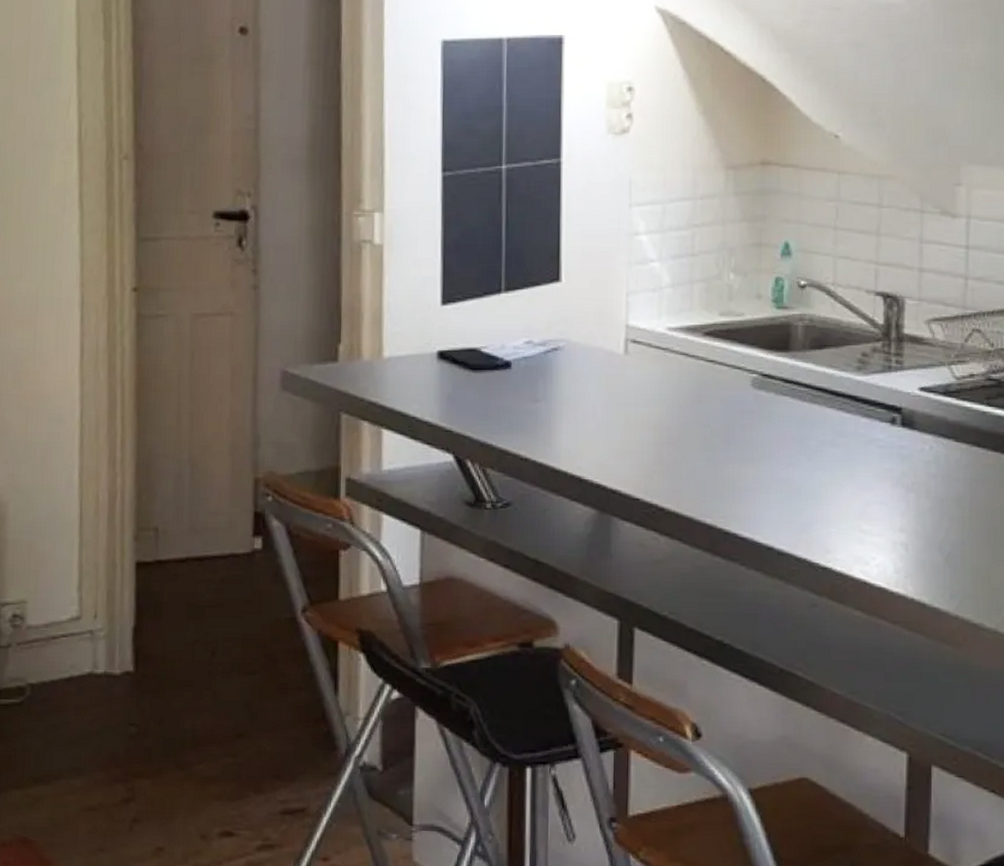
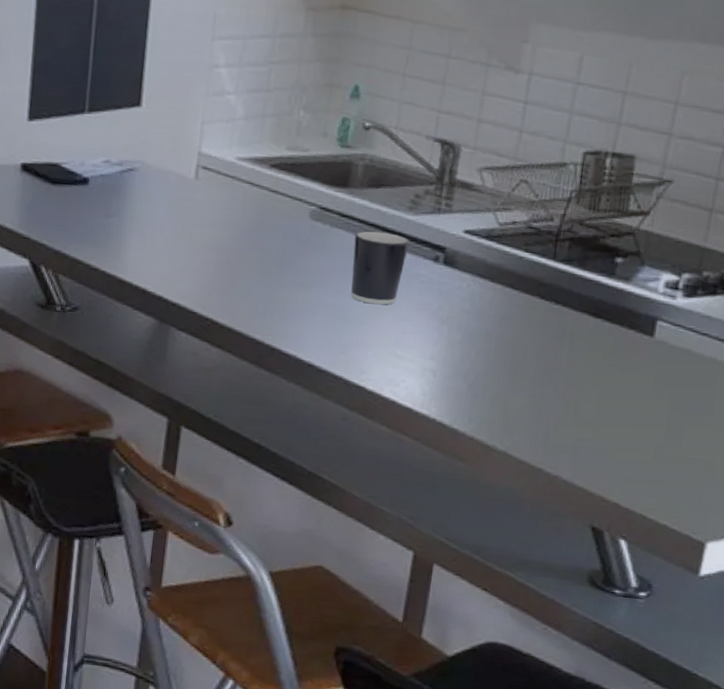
mug: none [803,396,861,476] -> present [351,230,409,305]

